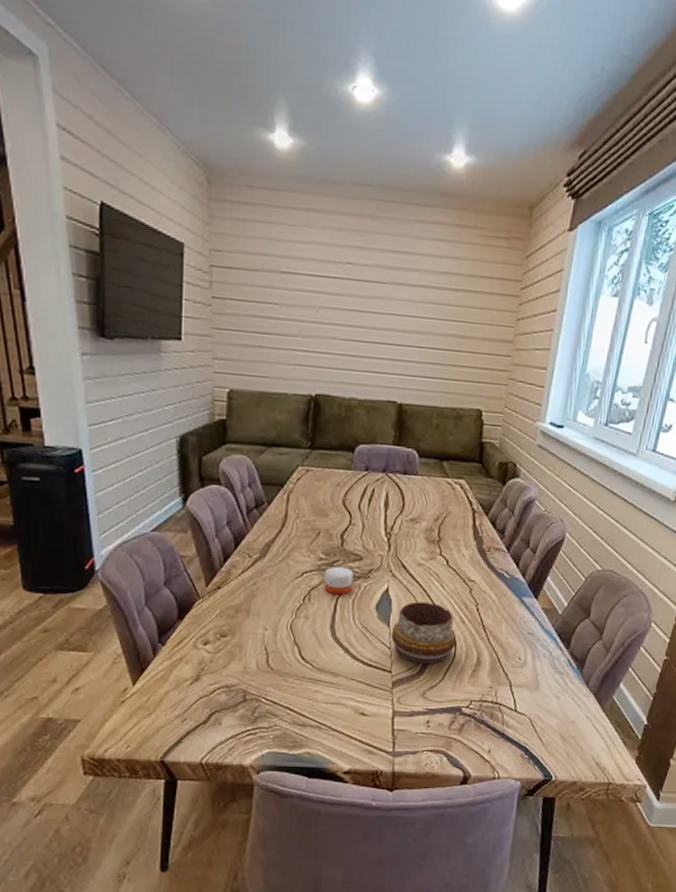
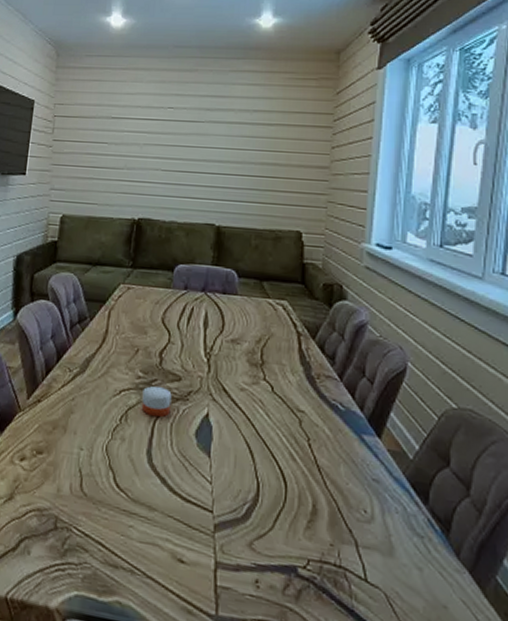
decorative bowl: present [390,601,457,665] -> none [211,430,287,508]

